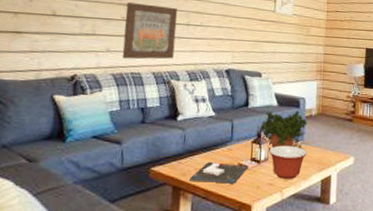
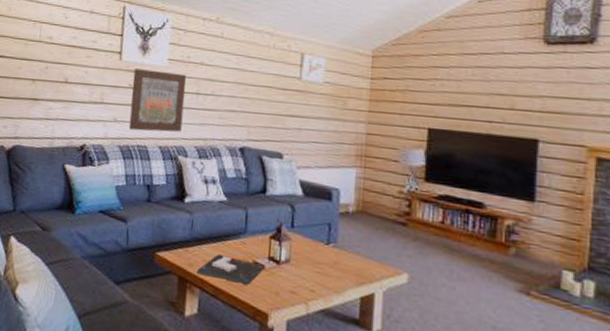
potted plant: present [256,110,308,150] -> none [276,202,343,255]
mixing bowl: present [269,145,308,179] -> none [291,245,342,290]

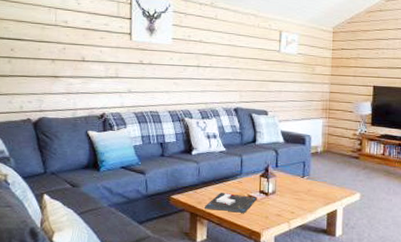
wall art: present [128,69,186,132] -> none [141,47,188,99]

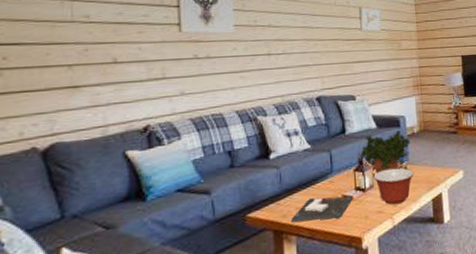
potted plant: none [264,146,314,184] -> present [357,129,411,173]
mixing bowl: none [276,180,314,211] -> present [373,168,414,205]

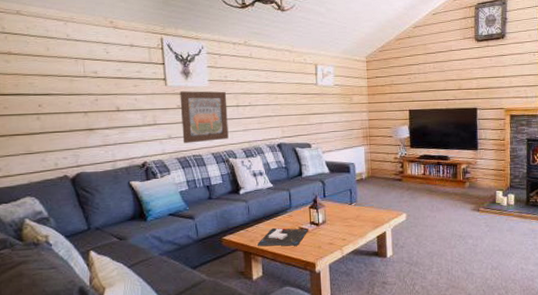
wall art: none [197,37,257,101] -> present [180,91,229,144]
potted plant: present [357,129,411,173] -> none [312,174,359,211]
mixing bowl: present [373,168,414,205] -> none [326,208,362,238]

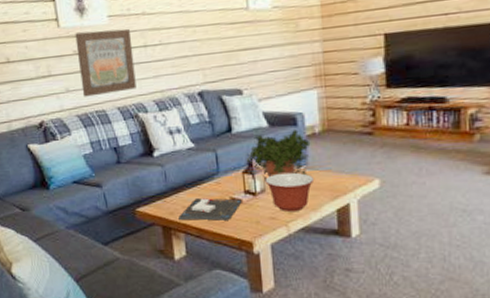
potted plant: none [312,174,359,211] -> present [246,128,311,177]
mixing bowl: none [326,208,362,238] -> present [265,172,315,211]

